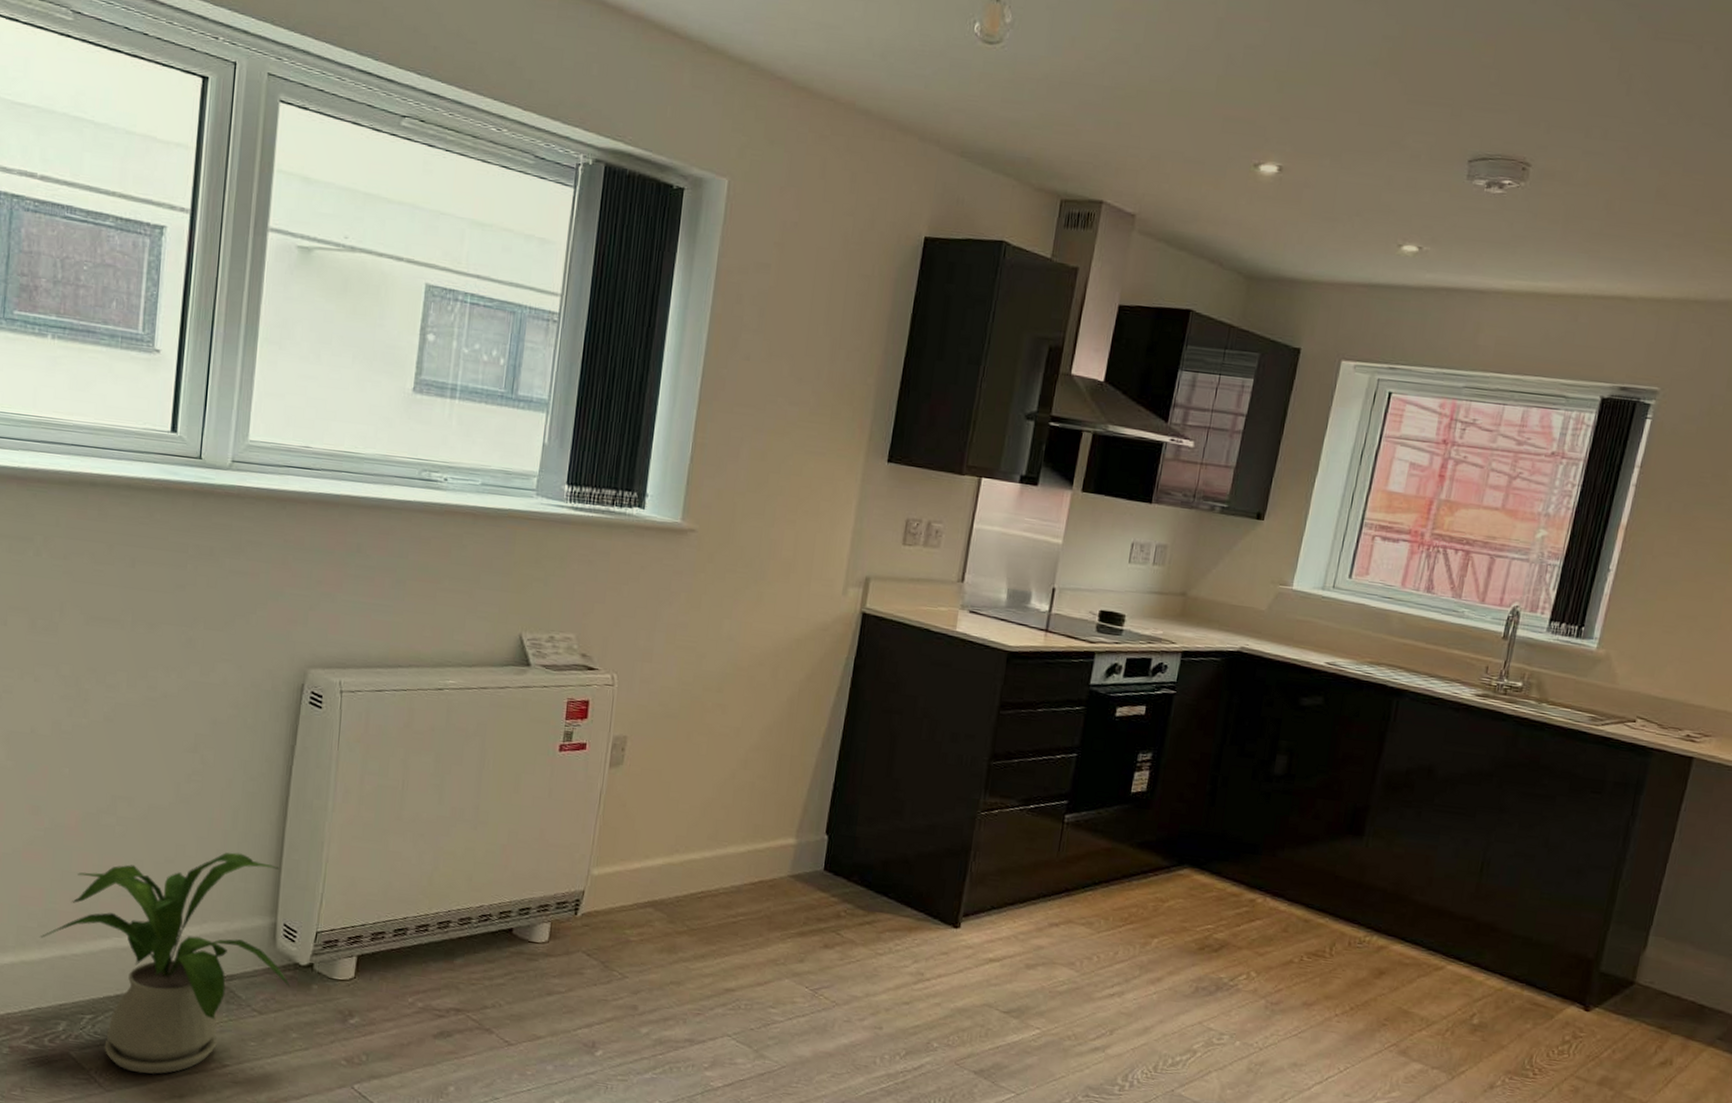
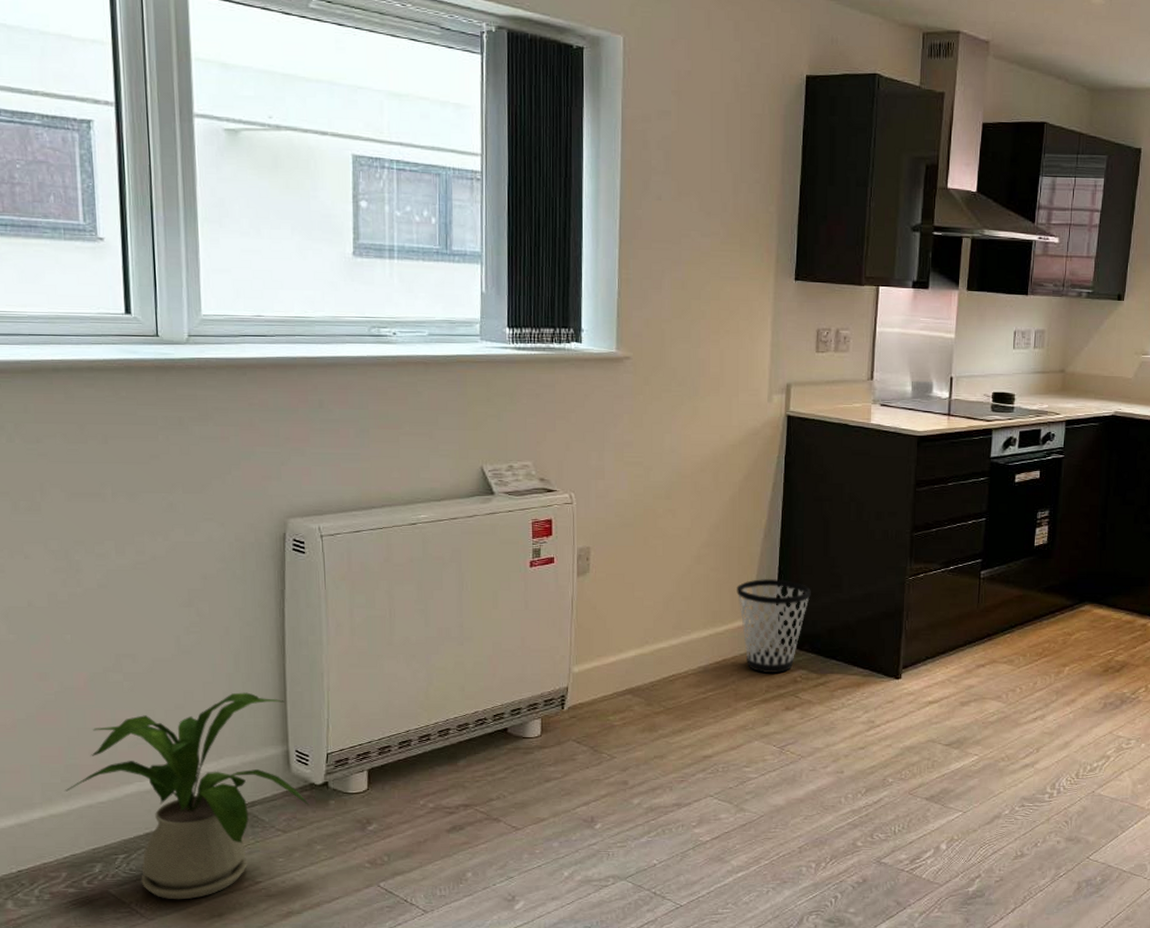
wastebasket: none [783,794,868,904] -> present [737,578,811,673]

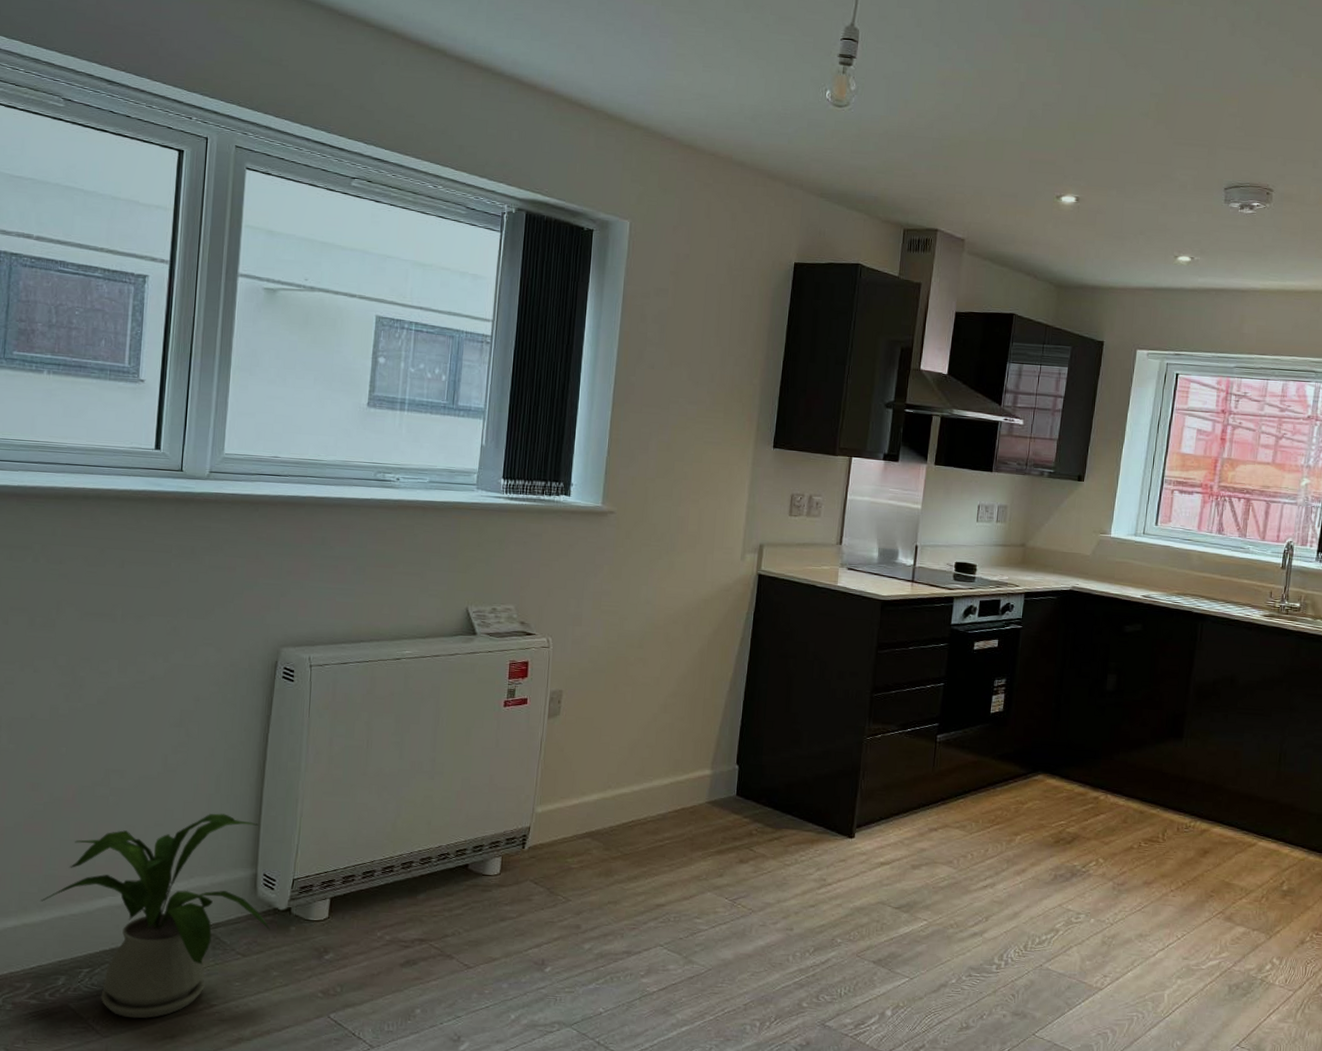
wastebasket: present [737,578,811,673] -> none [699,730,771,825]

